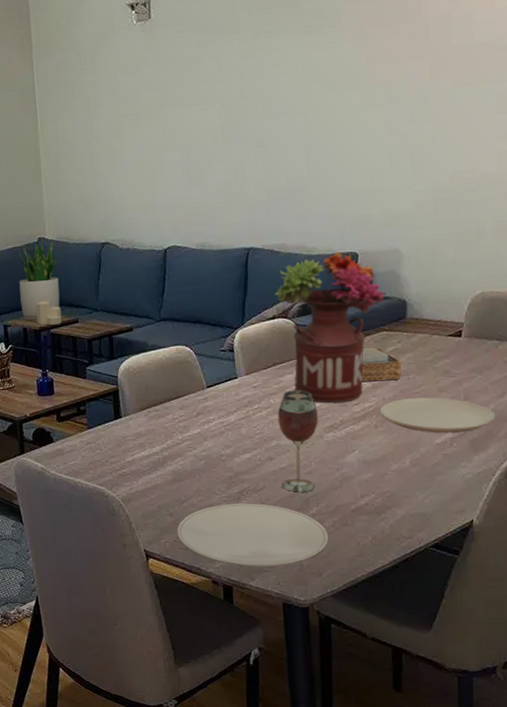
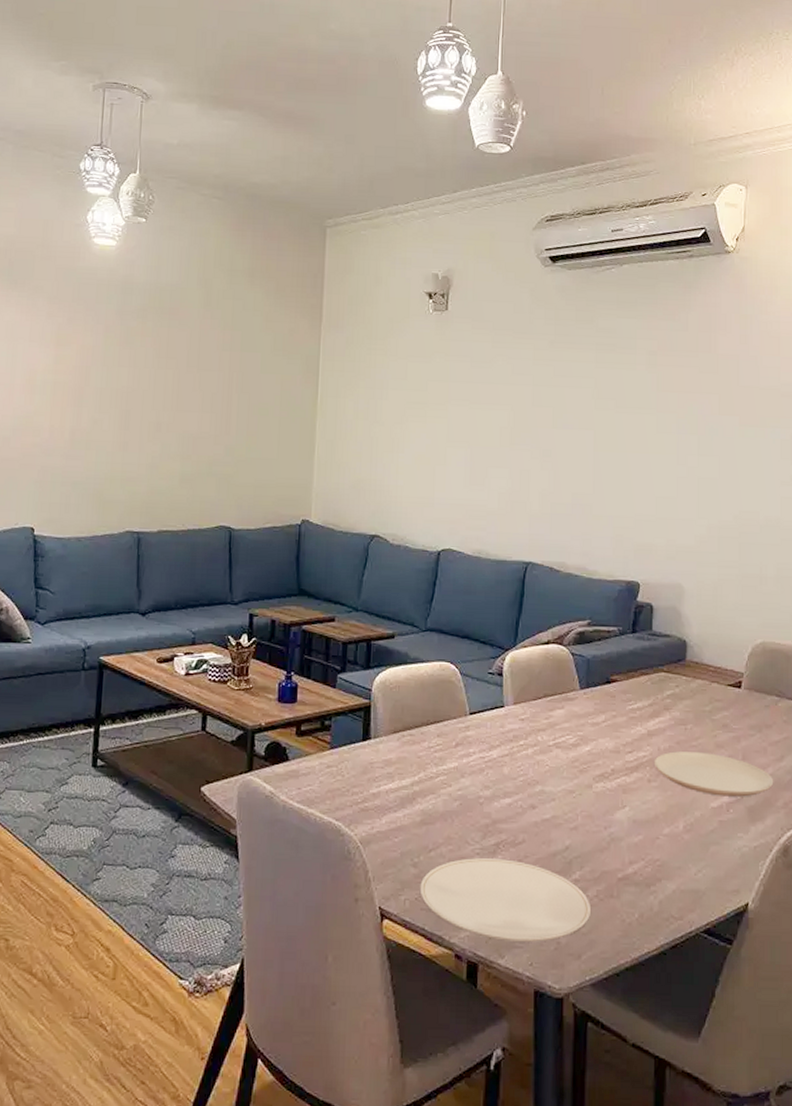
planter: present [18,239,60,321] -> none [272,522,322,612]
candle: present [36,298,62,326] -> none [288,588,317,622]
flower arrangement: present [274,251,387,403] -> none [550,579,667,748]
wineglass: present [278,390,319,493] -> none [543,728,589,852]
napkin holder: present [361,347,402,382] -> none [637,688,680,729]

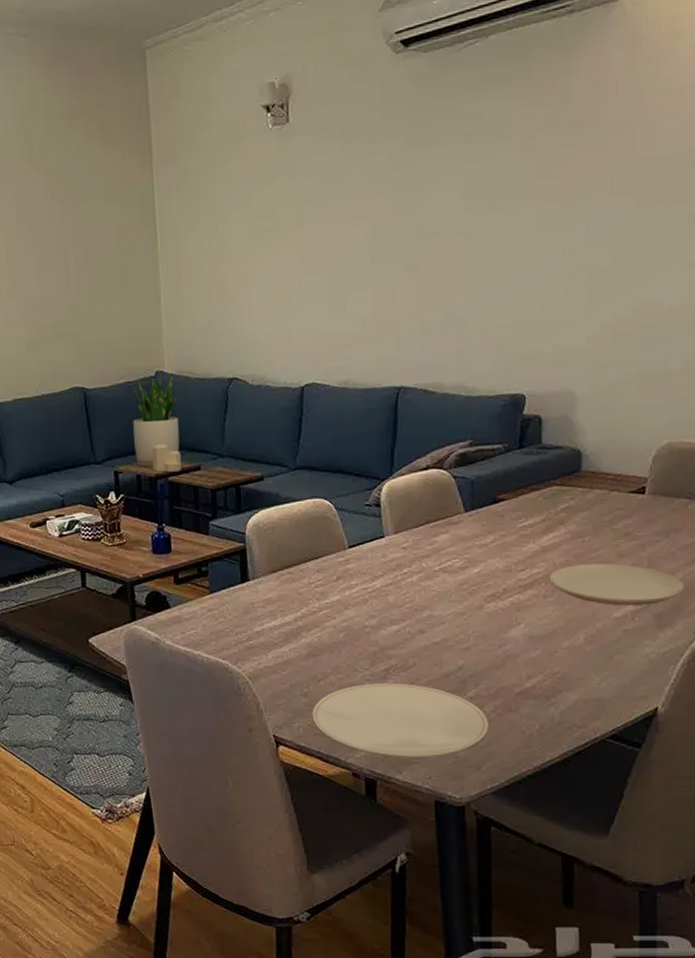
planter: none [272,522,322,612] -> present [132,372,180,467]
candle: none [288,588,317,622] -> present [152,441,181,473]

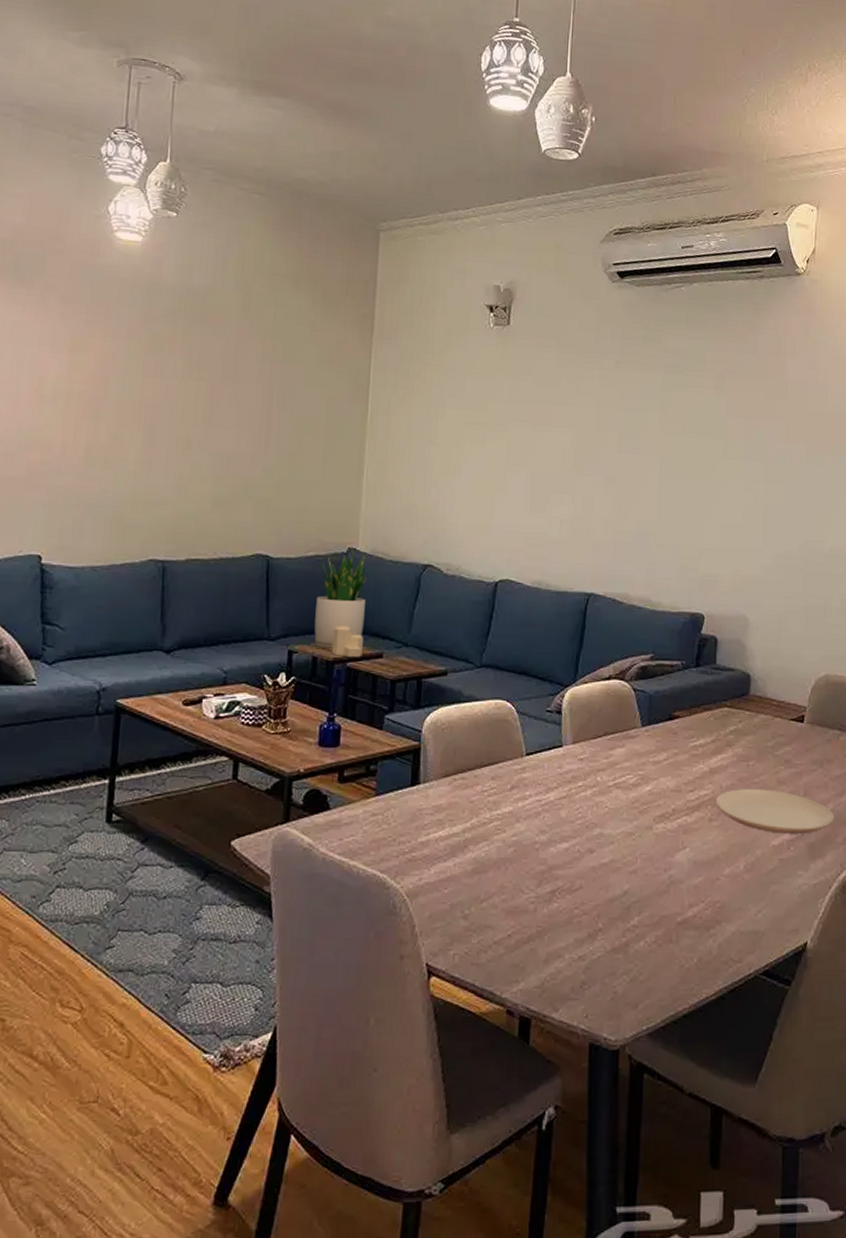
plate: present [312,683,488,758] -> none [470,907,649,993]

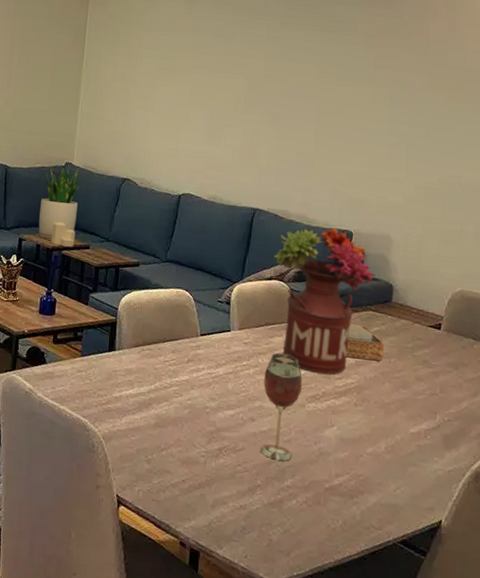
wineglass: none [600,767,650,896] -> present [260,353,303,461]
flower arrangement: none [612,610,731,787] -> present [274,227,376,375]
napkin holder: none [699,724,742,766] -> present [346,323,385,362]
plate: present [715,789,835,834] -> none [360,381,468,426]

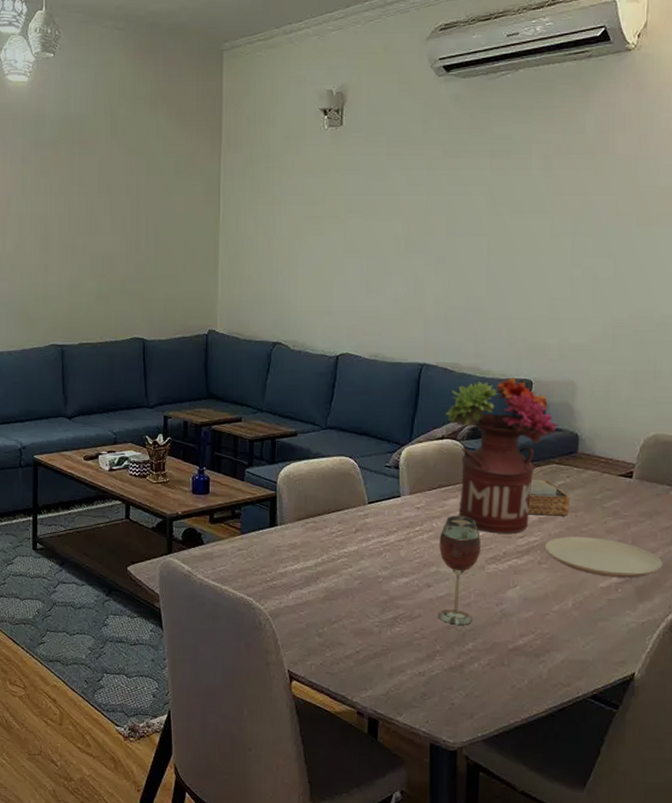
planter: present [38,165,82,239] -> none [184,332,228,414]
candle: present [50,219,75,248] -> none [199,392,225,422]
plate: none [360,381,468,426] -> present [544,536,663,578]

